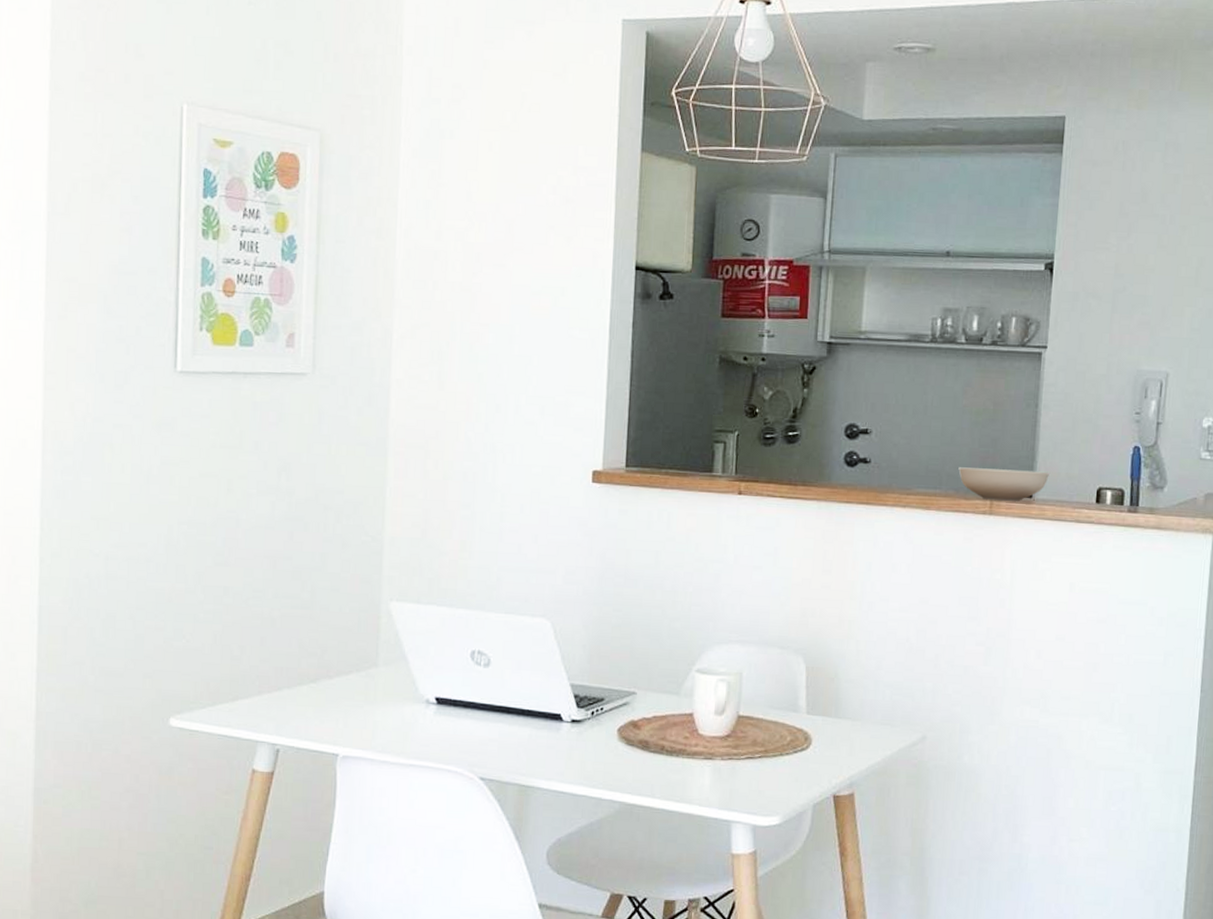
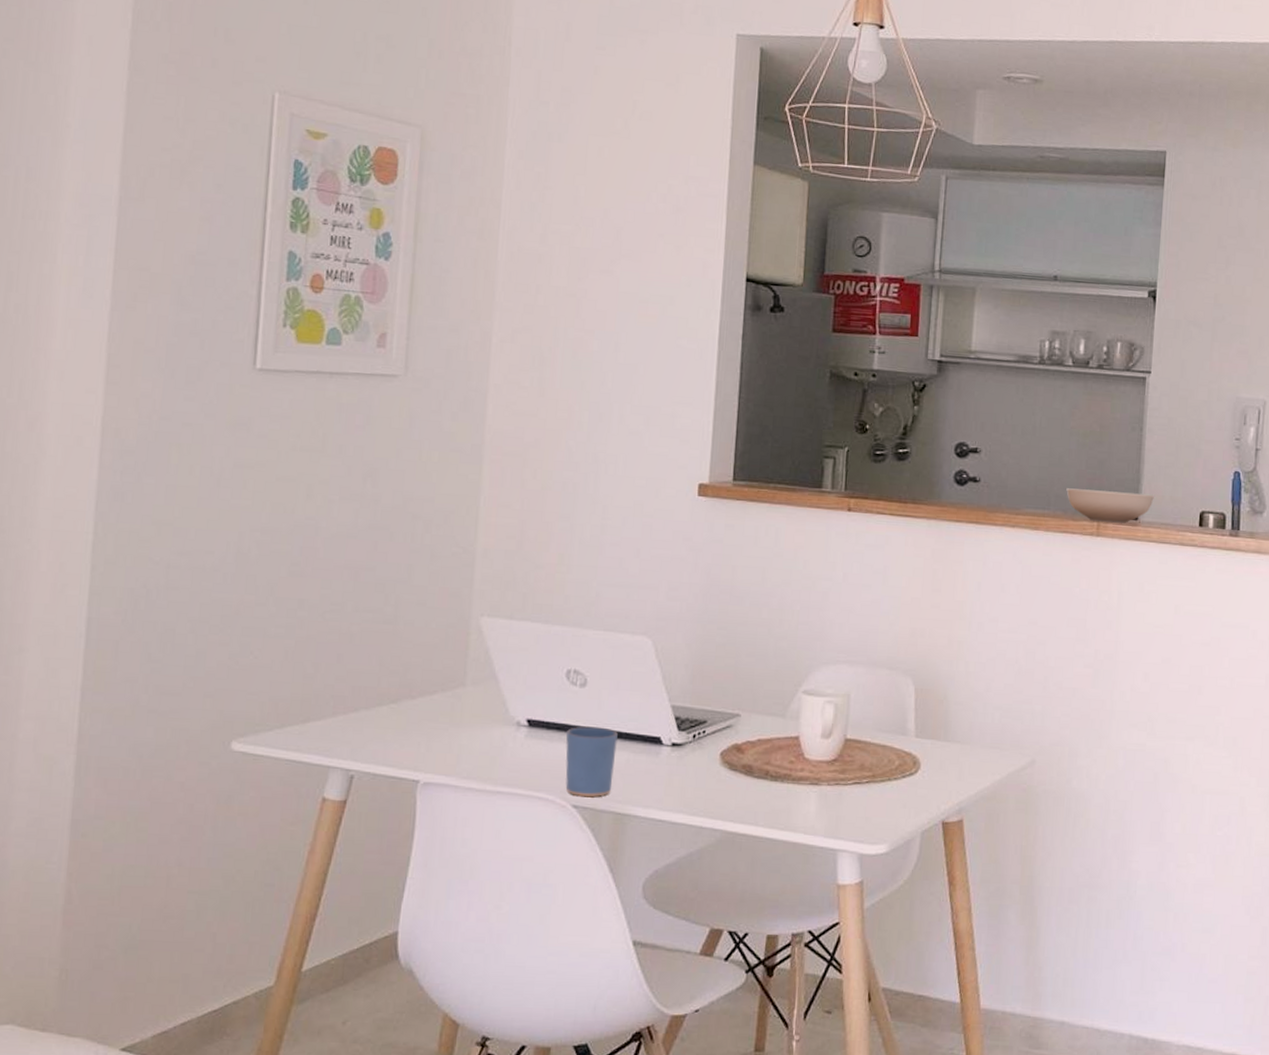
mug: none [472,704,520,770] -> present [565,726,618,797]

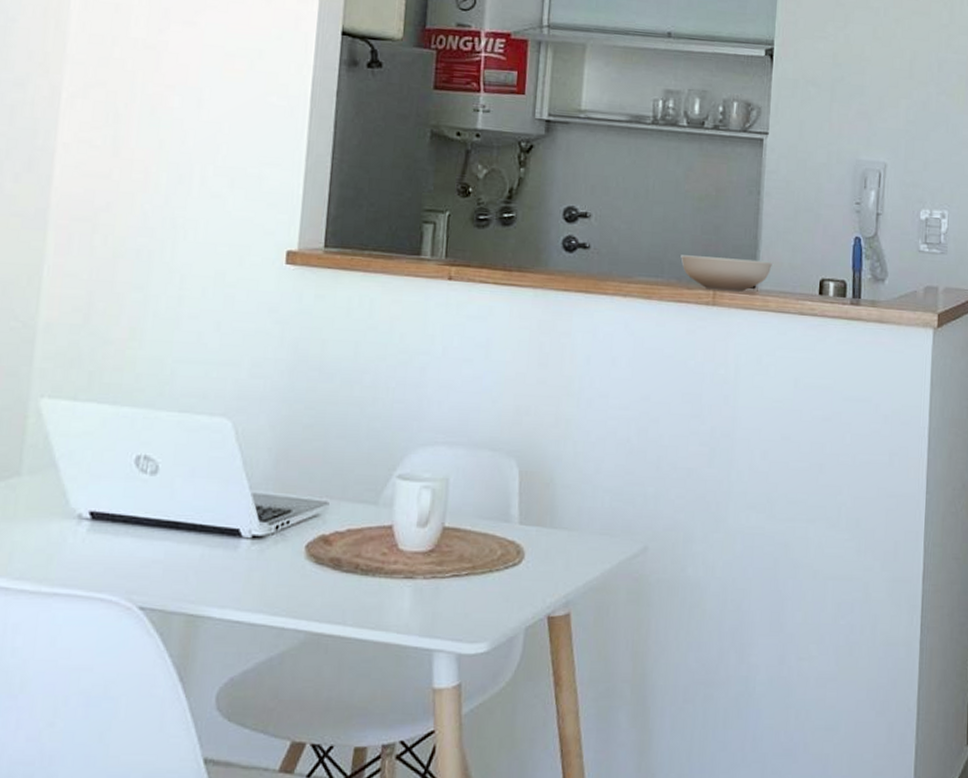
mug: present [565,726,618,797] -> none [131,518,192,597]

